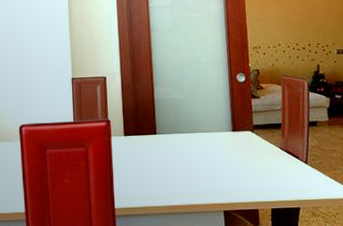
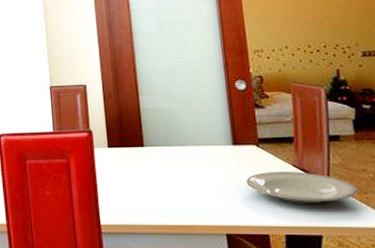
plate: none [242,153,329,181] -> present [246,172,358,203]

